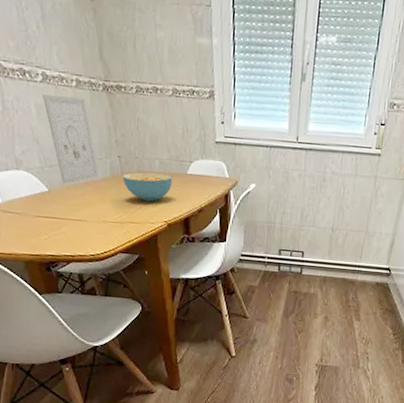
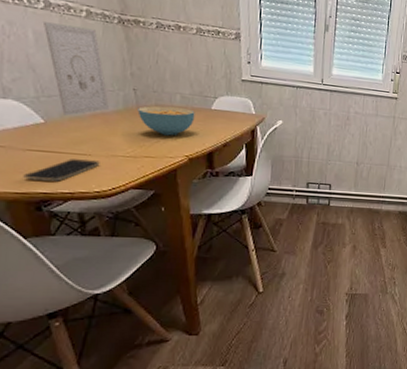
smartphone: none [36,224,93,245] -> present [23,159,100,181]

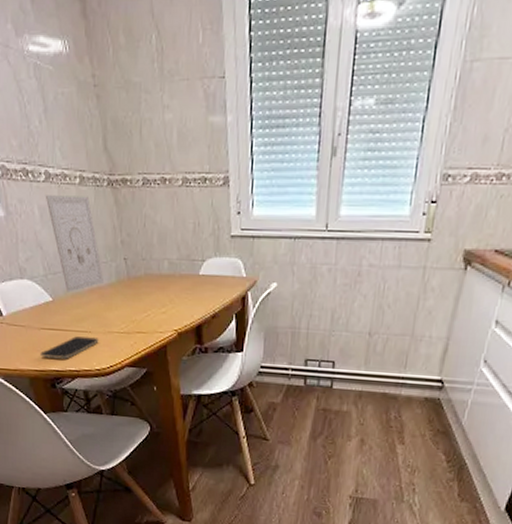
cereal bowl: present [137,105,195,136] -> none [129,275,183,309]

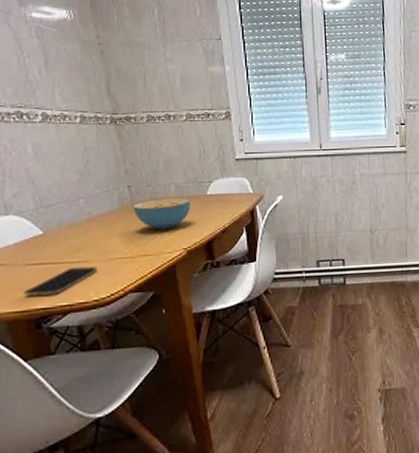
wall art: present [45,195,103,292] -> none [40,133,104,224]
cereal bowl: none [129,275,183,309] -> present [133,198,191,230]

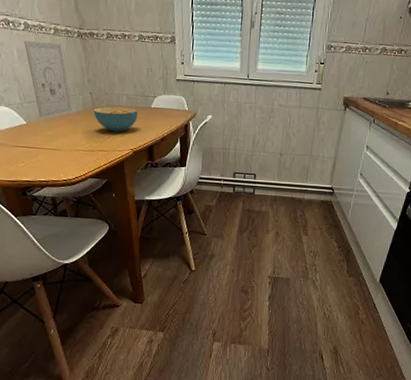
smartphone: present [24,267,98,296] -> none [13,153,66,172]
wall art: none [40,133,104,224] -> present [23,41,72,118]

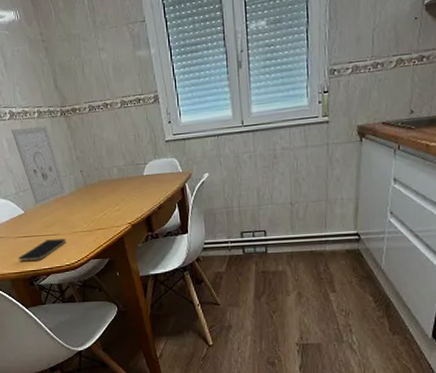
smartphone: none [13,153,66,172] -> present [18,238,66,261]
cereal bowl: present [93,106,138,132] -> none [86,179,131,208]

